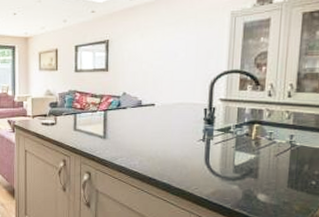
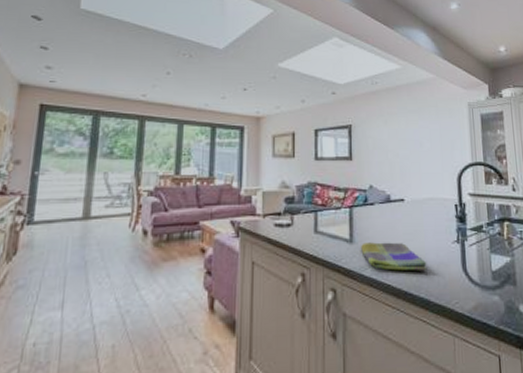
dish towel: none [113,139,172,163] -> present [361,242,427,271]

